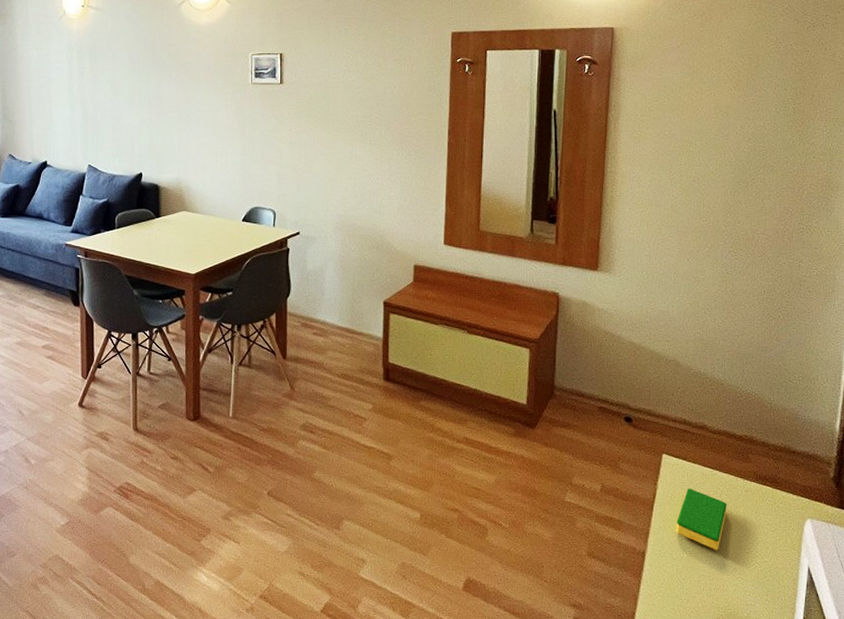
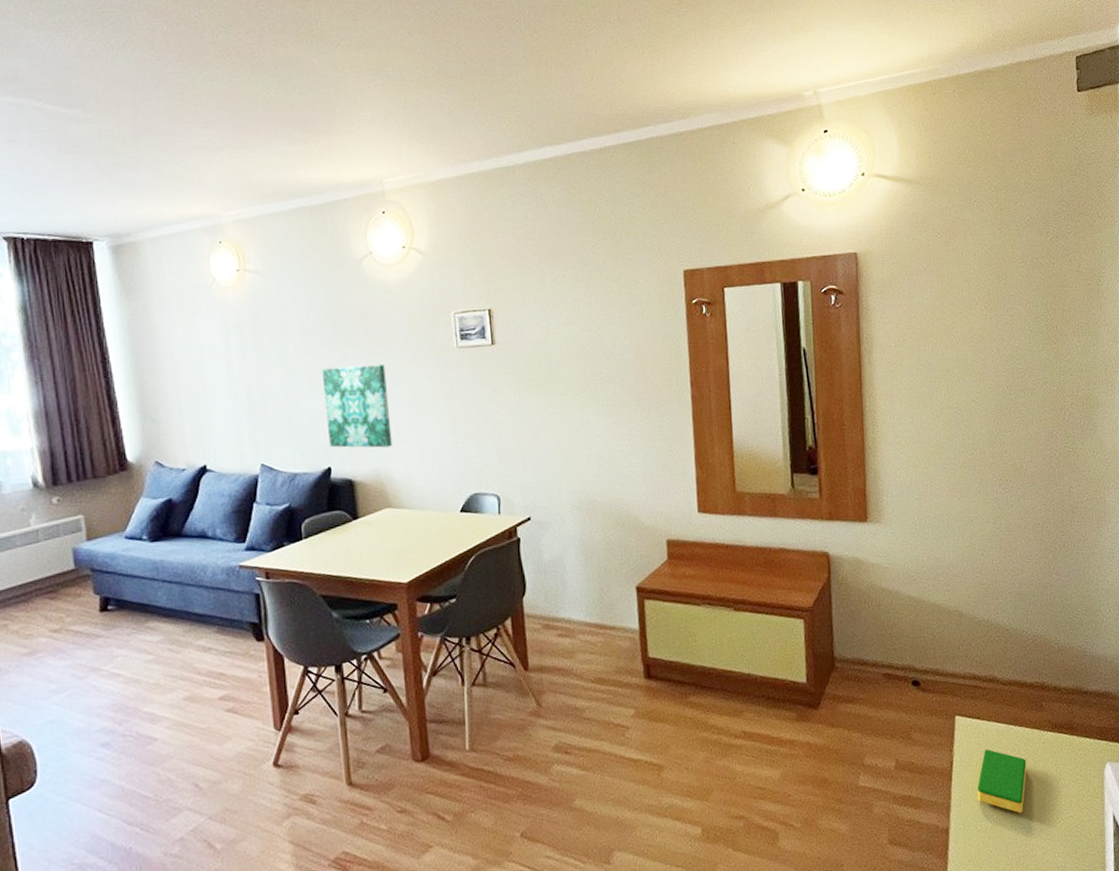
wall art: none [142,91,193,161] -> present [322,364,393,448]

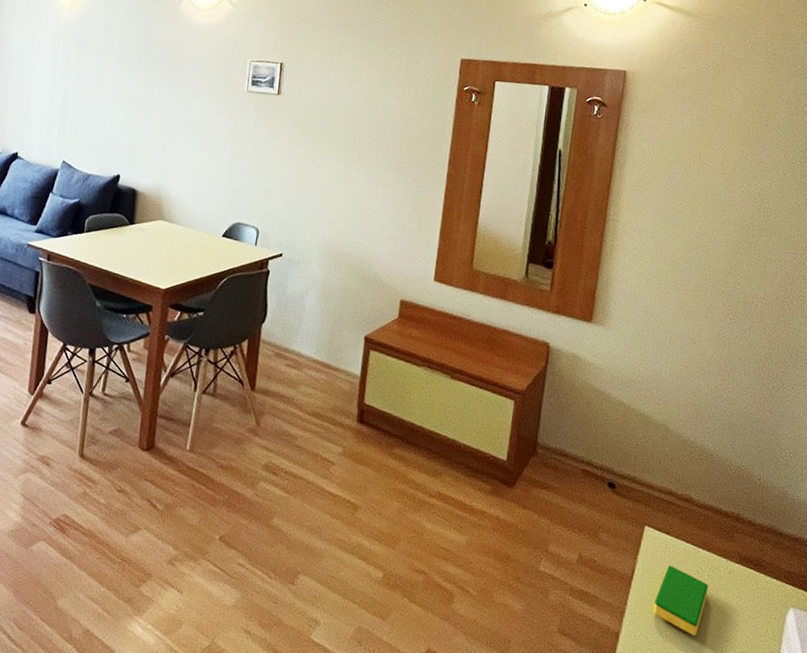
wall art: present [322,364,393,448] -> none [122,88,183,167]

